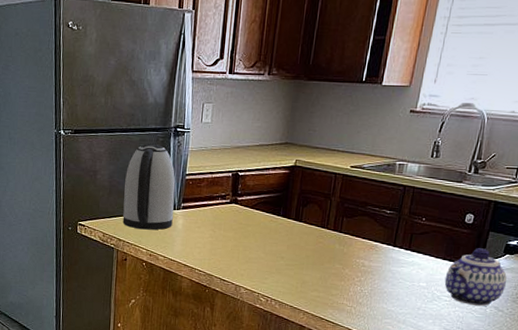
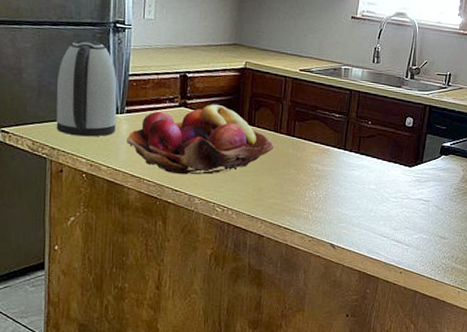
fruit basket: none [182,200,320,267] -> present [127,104,274,175]
teapot: present [444,248,507,307] -> none [391,150,445,206]

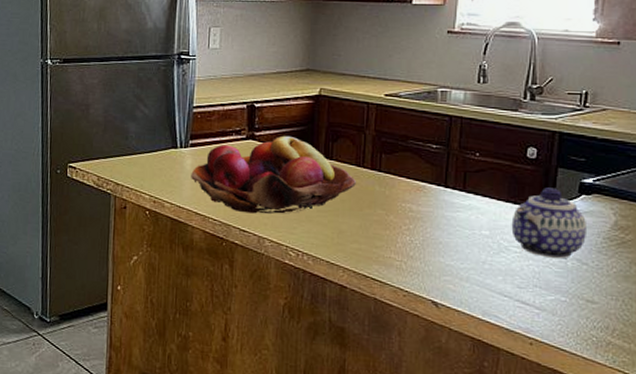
kettle: present [56,39,117,137] -> none [120,72,181,172]
teapot: none [391,150,445,206] -> present [511,187,588,259]

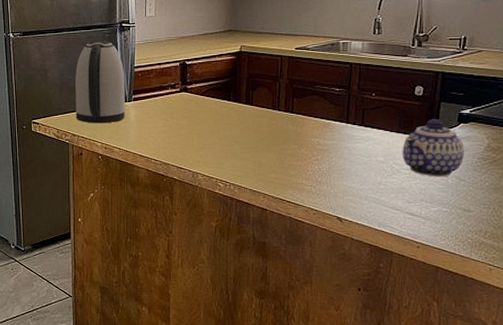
kettle: none [120,72,181,172] -> present [75,40,125,123]
fruit basket: present [191,135,356,214] -> none [135,87,273,153]

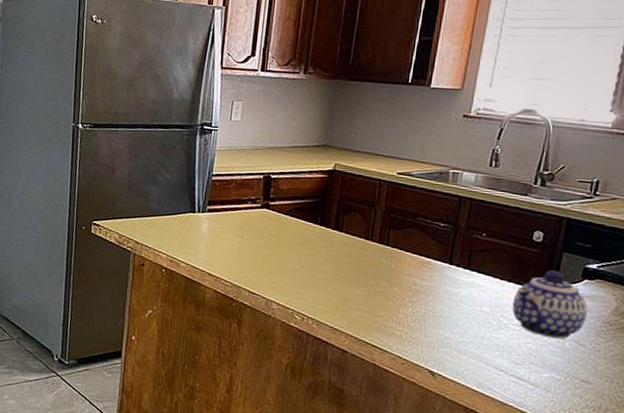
kettle: present [75,40,125,123] -> none [141,140,201,234]

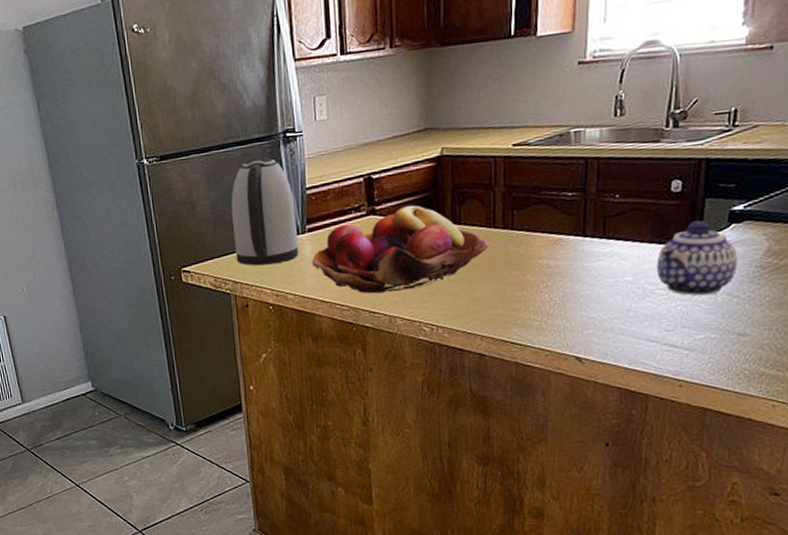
kettle: none [141,140,201,234] -> present [231,156,299,266]
fruit basket: none [206,206,364,280] -> present [312,205,488,294]

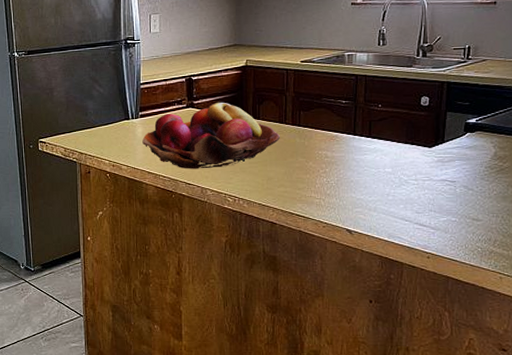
kettle: present [231,156,299,266] -> none [81,57,132,141]
teapot: present [656,220,739,296] -> none [409,129,472,187]

